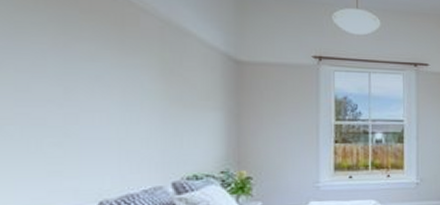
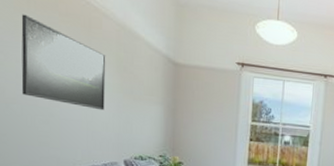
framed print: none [22,13,146,124] -> present [21,14,106,111]

